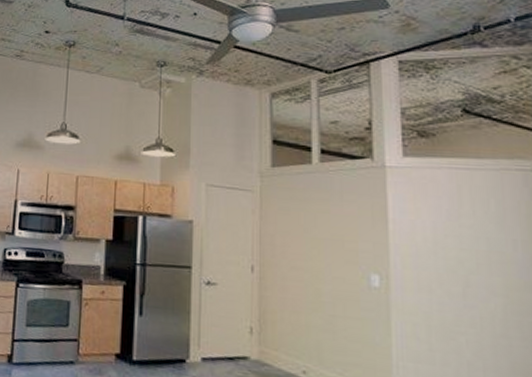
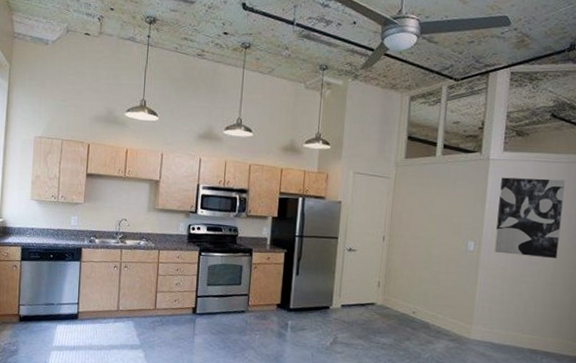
wall art: none [406,189,505,302] -> present [493,177,565,259]

